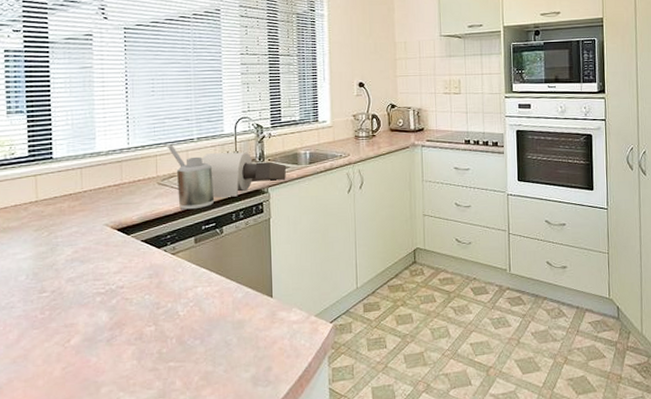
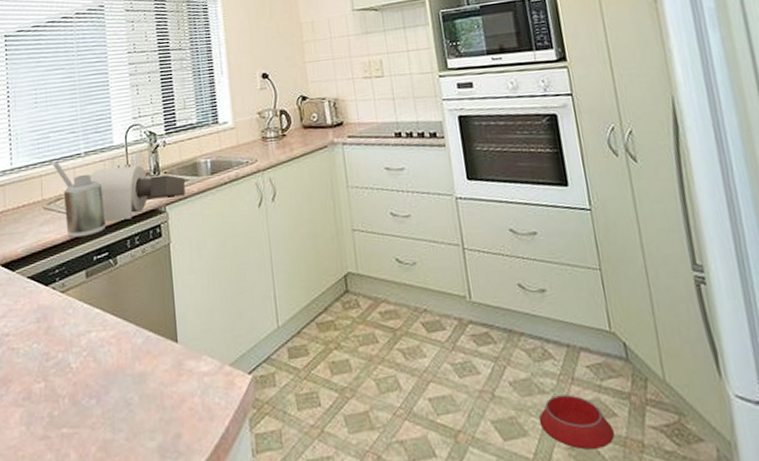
pet bowl: none [550,342,602,380] -> present [538,394,614,450]

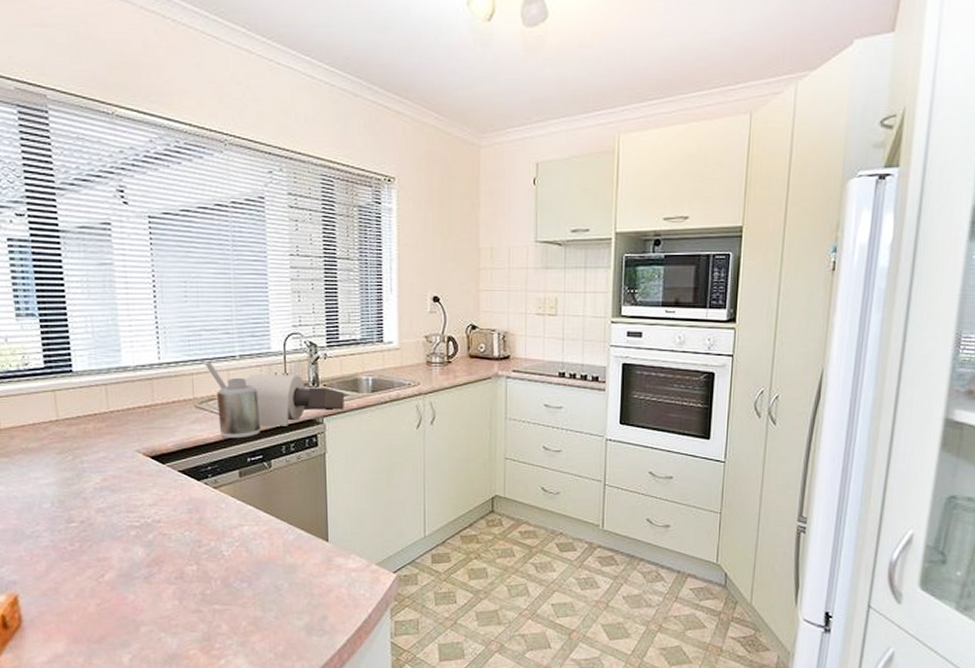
pet bowl: present [538,394,614,450] -> none [641,609,700,651]

